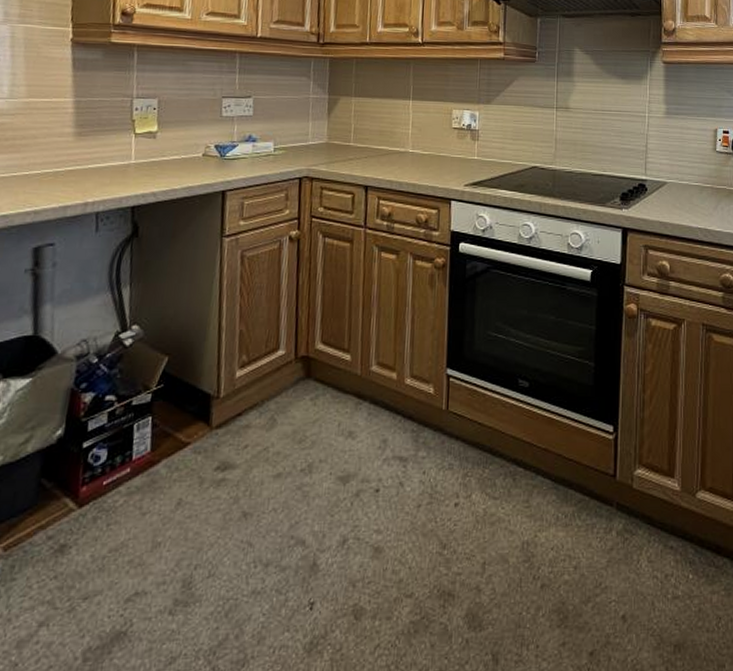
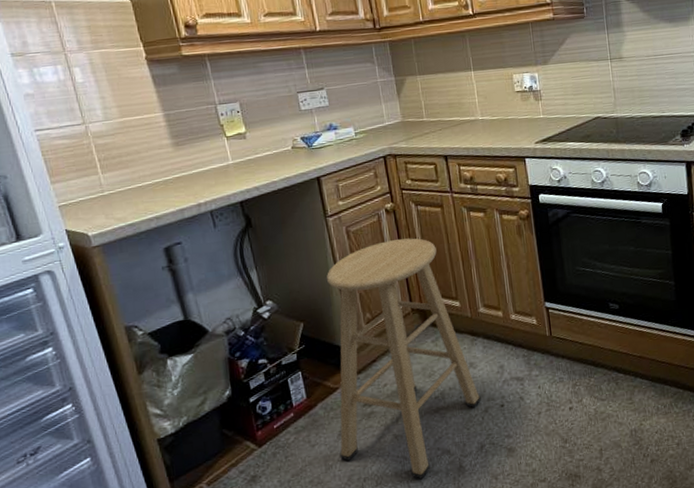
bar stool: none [172,273,355,574] -> present [327,238,481,479]

